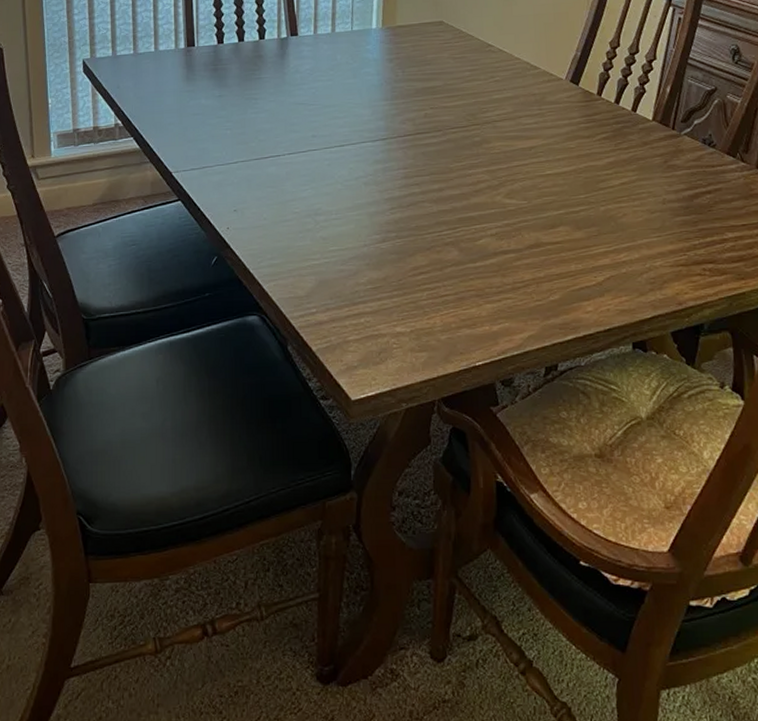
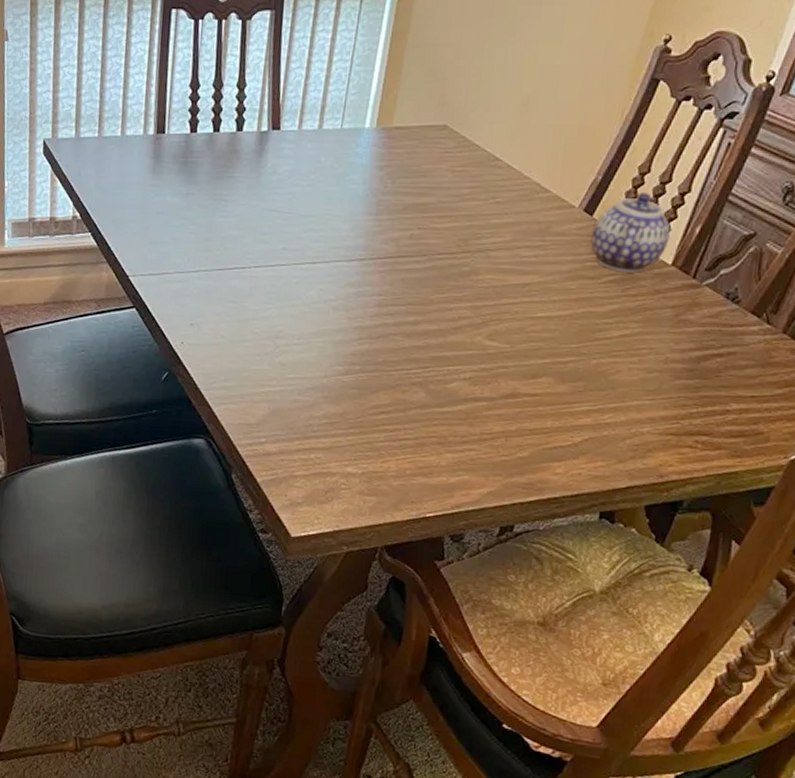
teapot: none [580,63,646,130] -> present [590,193,671,273]

